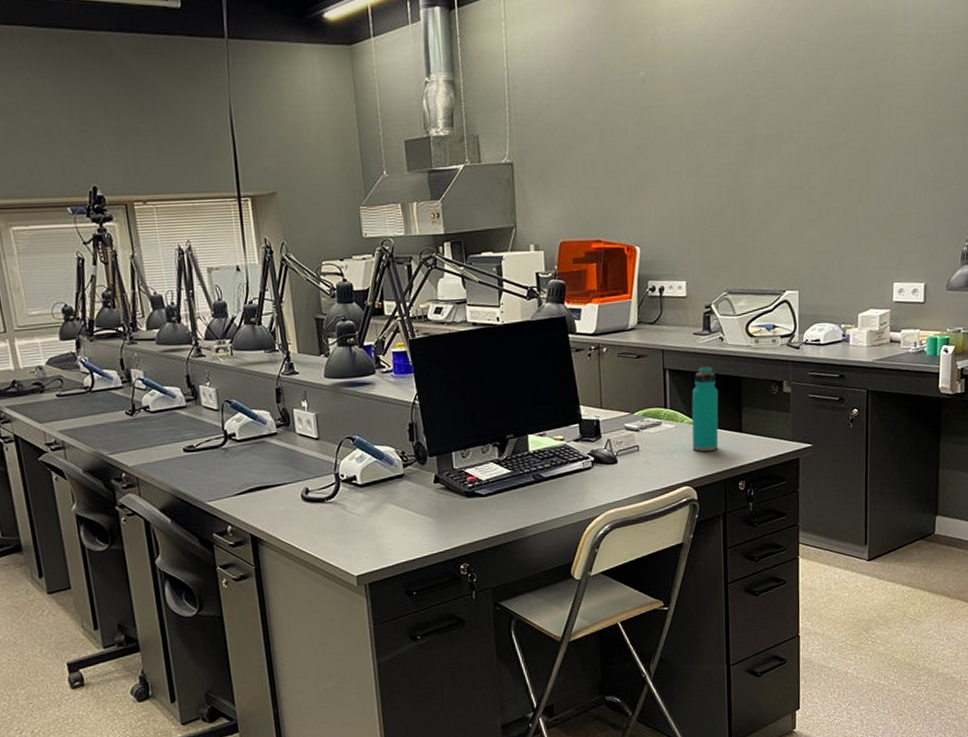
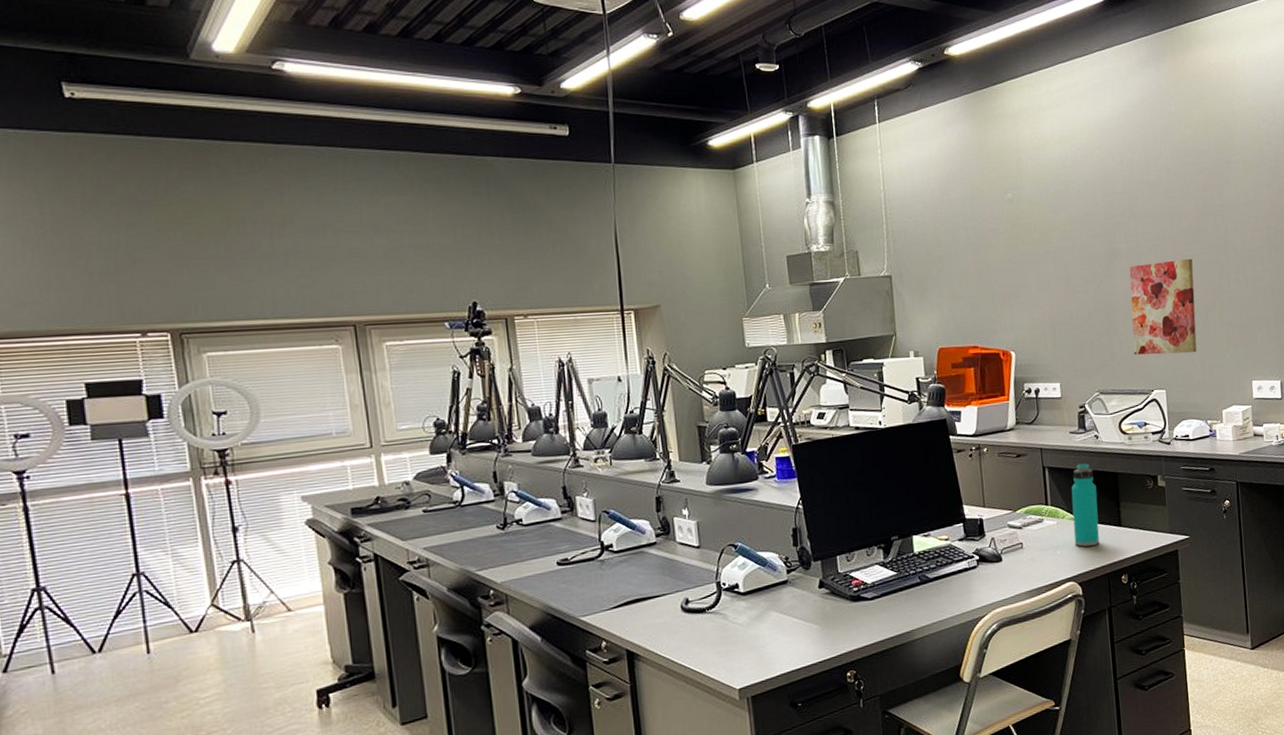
wall art: none [766,146,839,253] -> present [1129,258,1197,355]

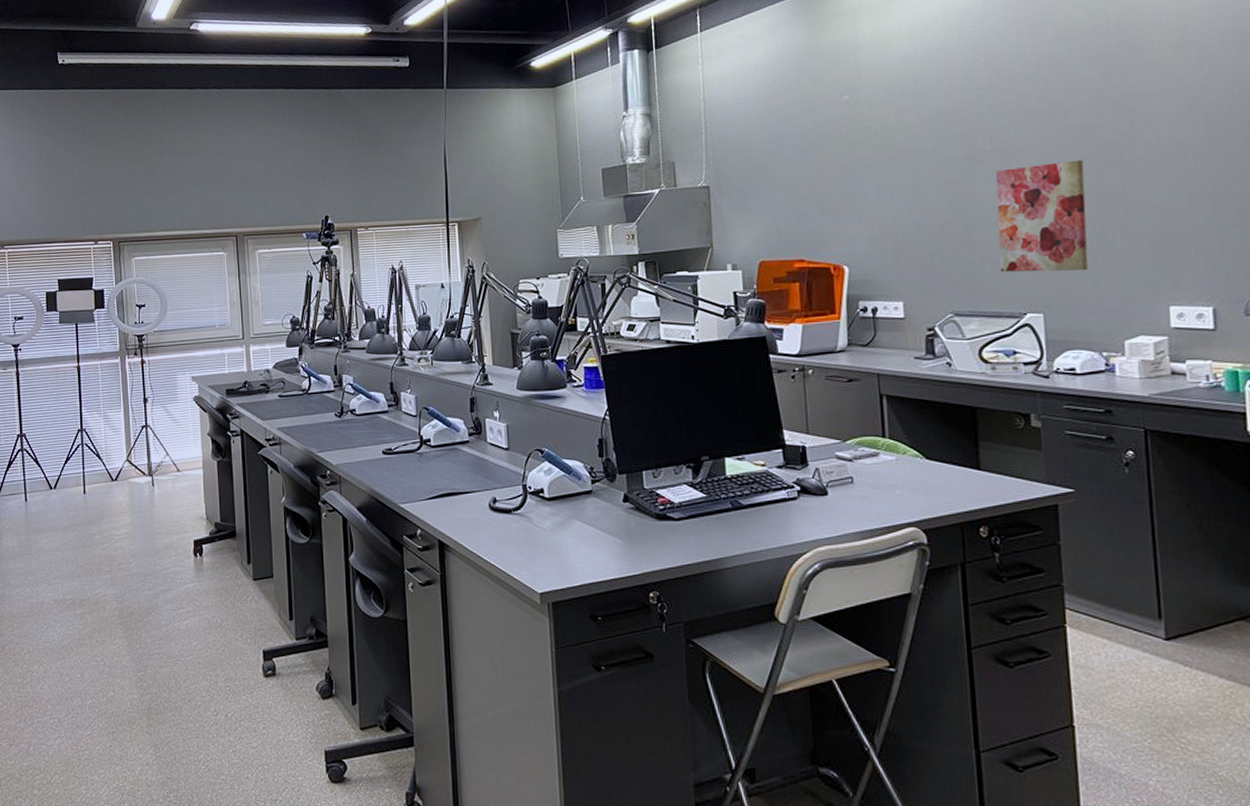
water bottle: present [1071,463,1099,547] -> none [915,394,951,489]

